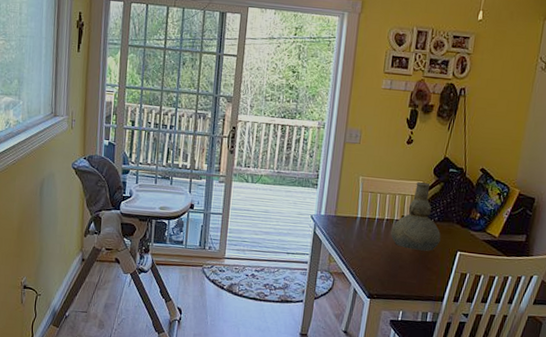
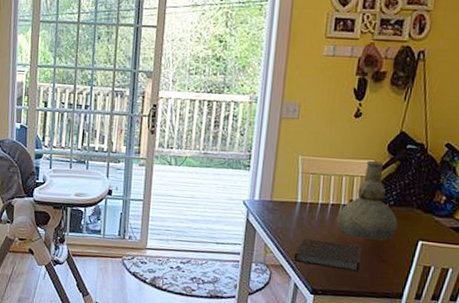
notebook: none [353,249,411,278] -> present [293,238,362,272]

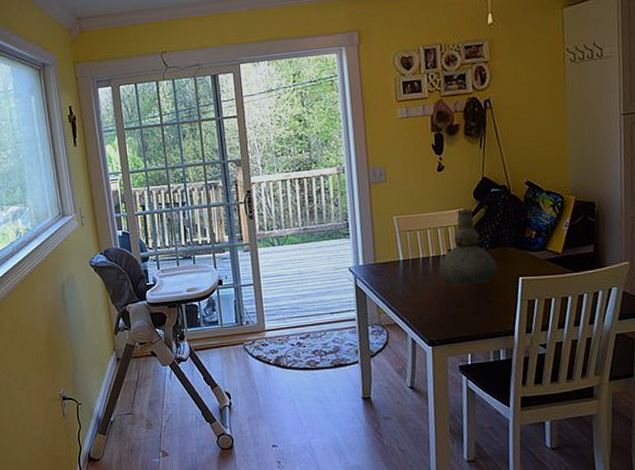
notebook: present [293,238,362,272] -> none [406,291,470,318]

